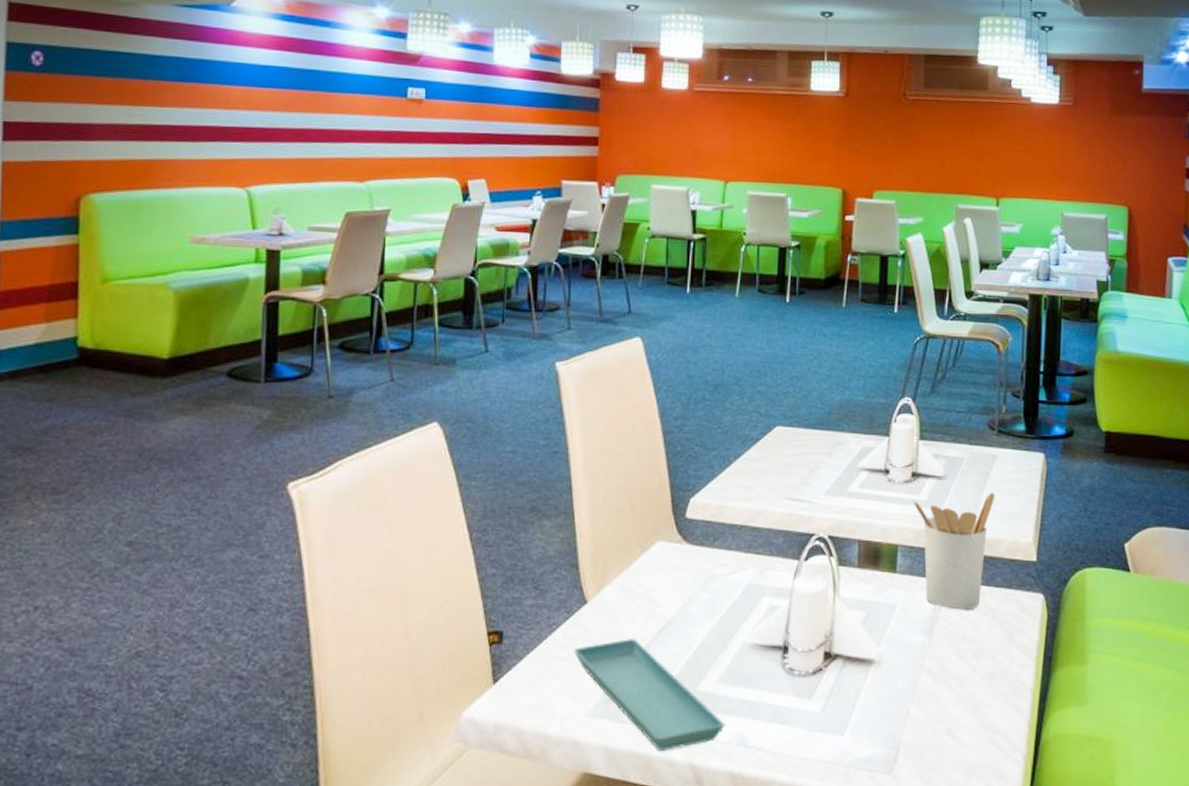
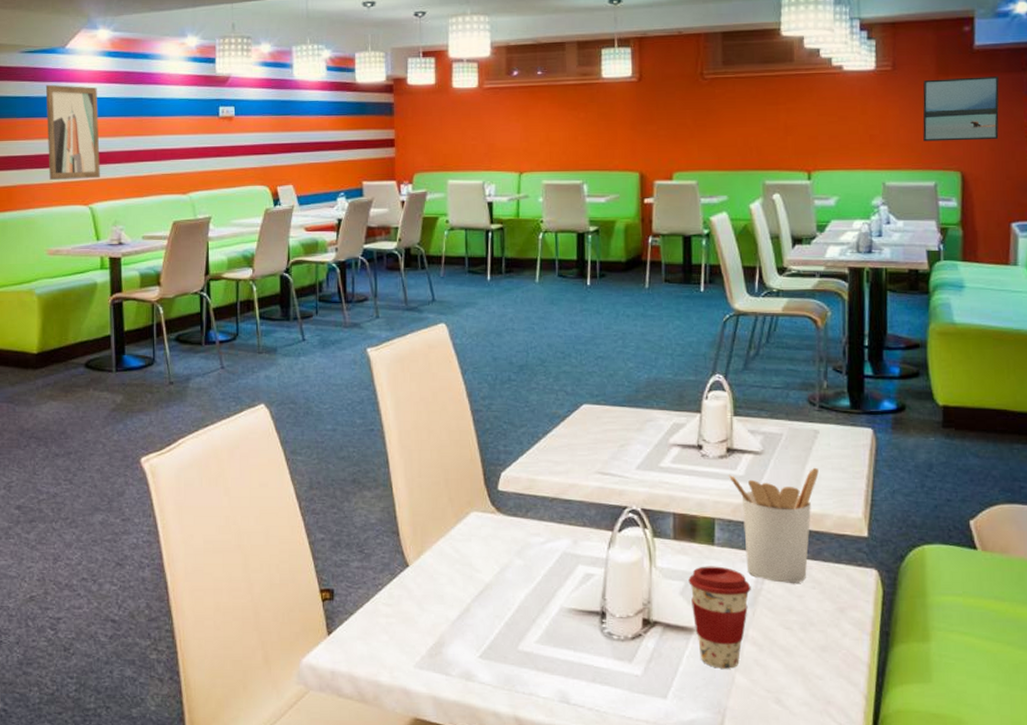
wall art: none [199,45,266,158] -> present [45,84,100,180]
saucer: present [573,637,725,751] -> none [399,599,547,703]
coffee cup: none [870,594,929,701] -> present [688,566,751,669]
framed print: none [1097,117,1162,179] -> present [922,76,999,142]

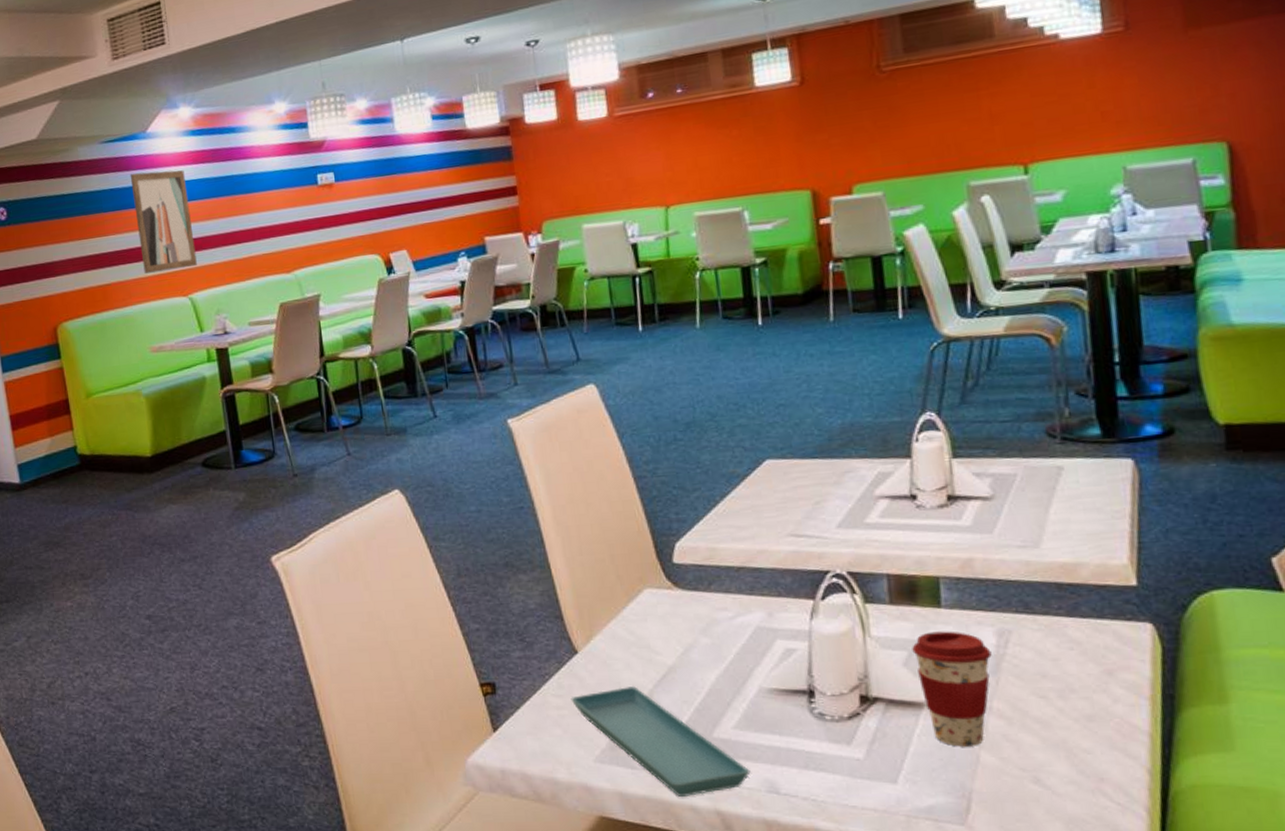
saucer: none [399,599,547,703] -> present [570,685,751,797]
utensil holder: present [728,467,819,583] -> none [951,509,1067,645]
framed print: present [922,76,999,142] -> none [1167,20,1276,111]

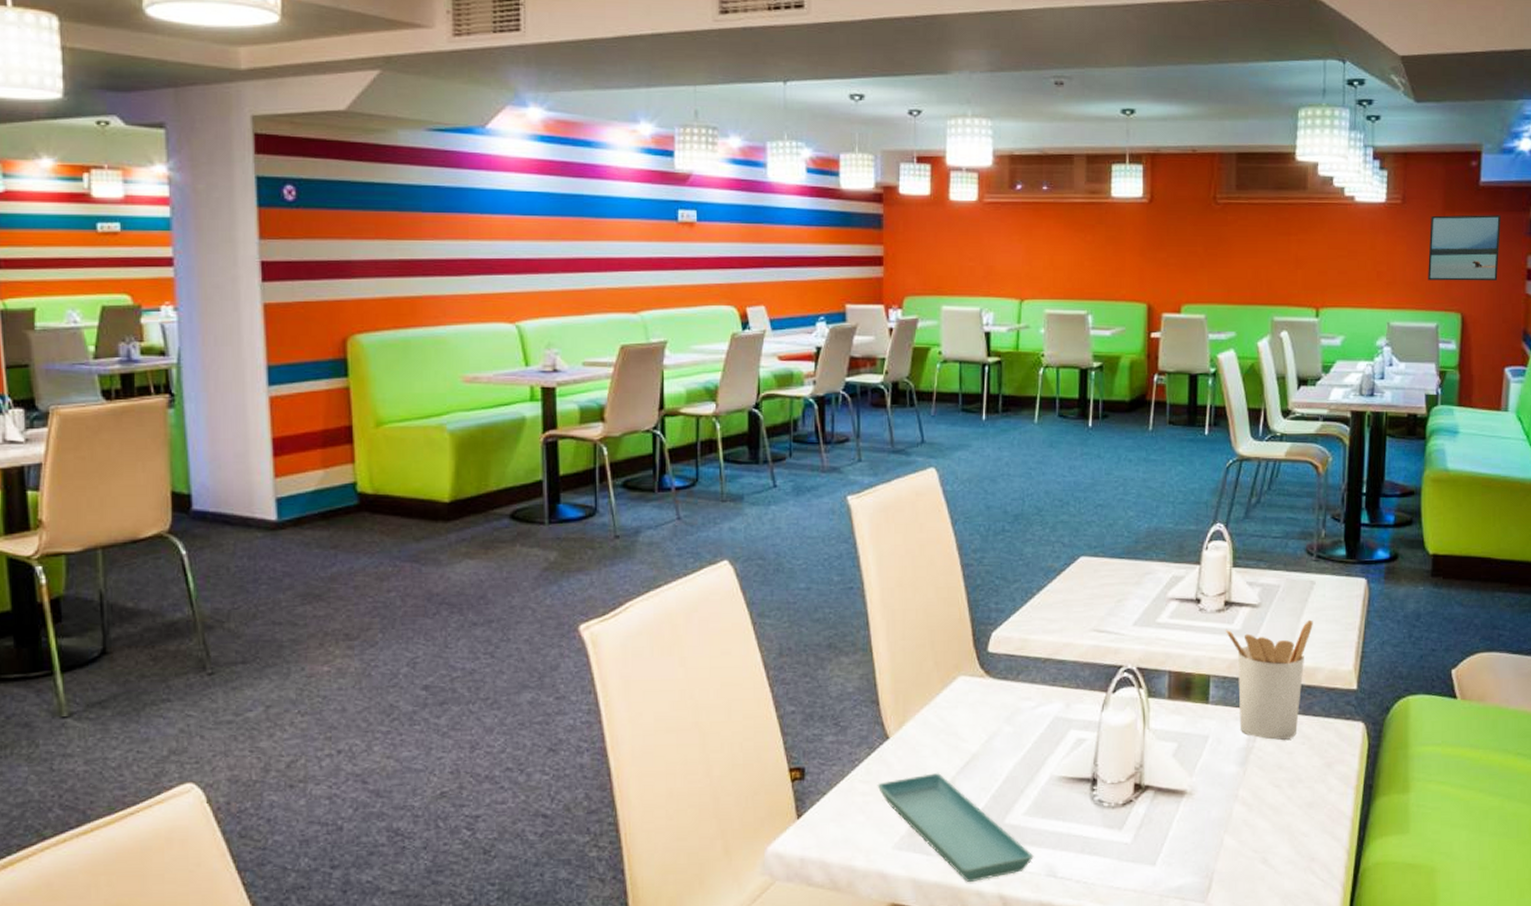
wall art: present [130,170,197,274] -> none [460,172,530,291]
coffee cup: present [912,631,992,747] -> none [1181,725,1243,831]
utensil holder: none [951,509,1067,645] -> present [1225,619,1313,740]
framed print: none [1167,20,1276,111] -> present [1428,215,1501,282]

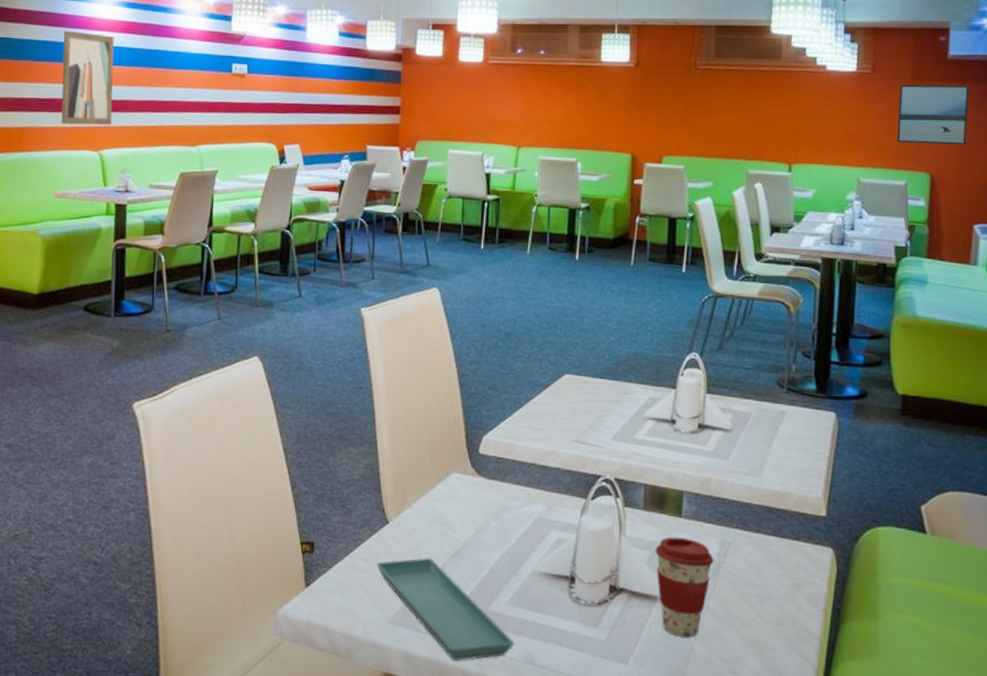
wall art: none [460,172,530,291] -> present [61,30,114,126]
coffee cup: none [1181,725,1243,831] -> present [655,537,714,638]
utensil holder: present [1225,619,1313,740] -> none [698,447,783,558]

